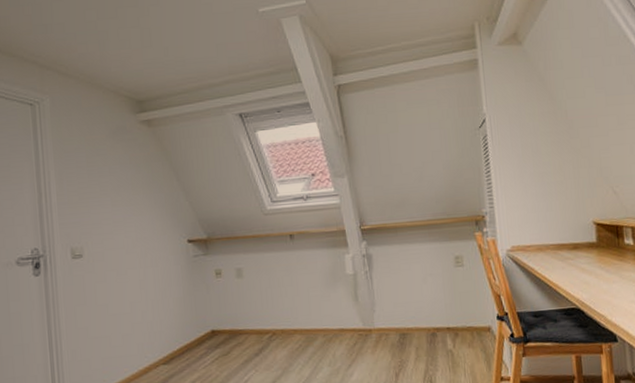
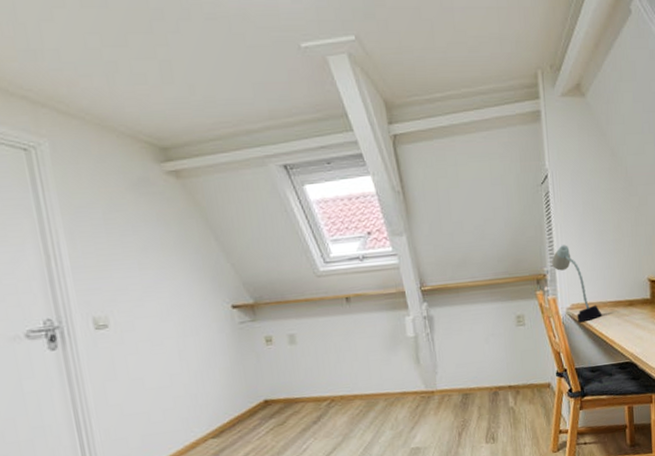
desk lamp: none [490,186,545,265] -> present [551,245,602,323]

